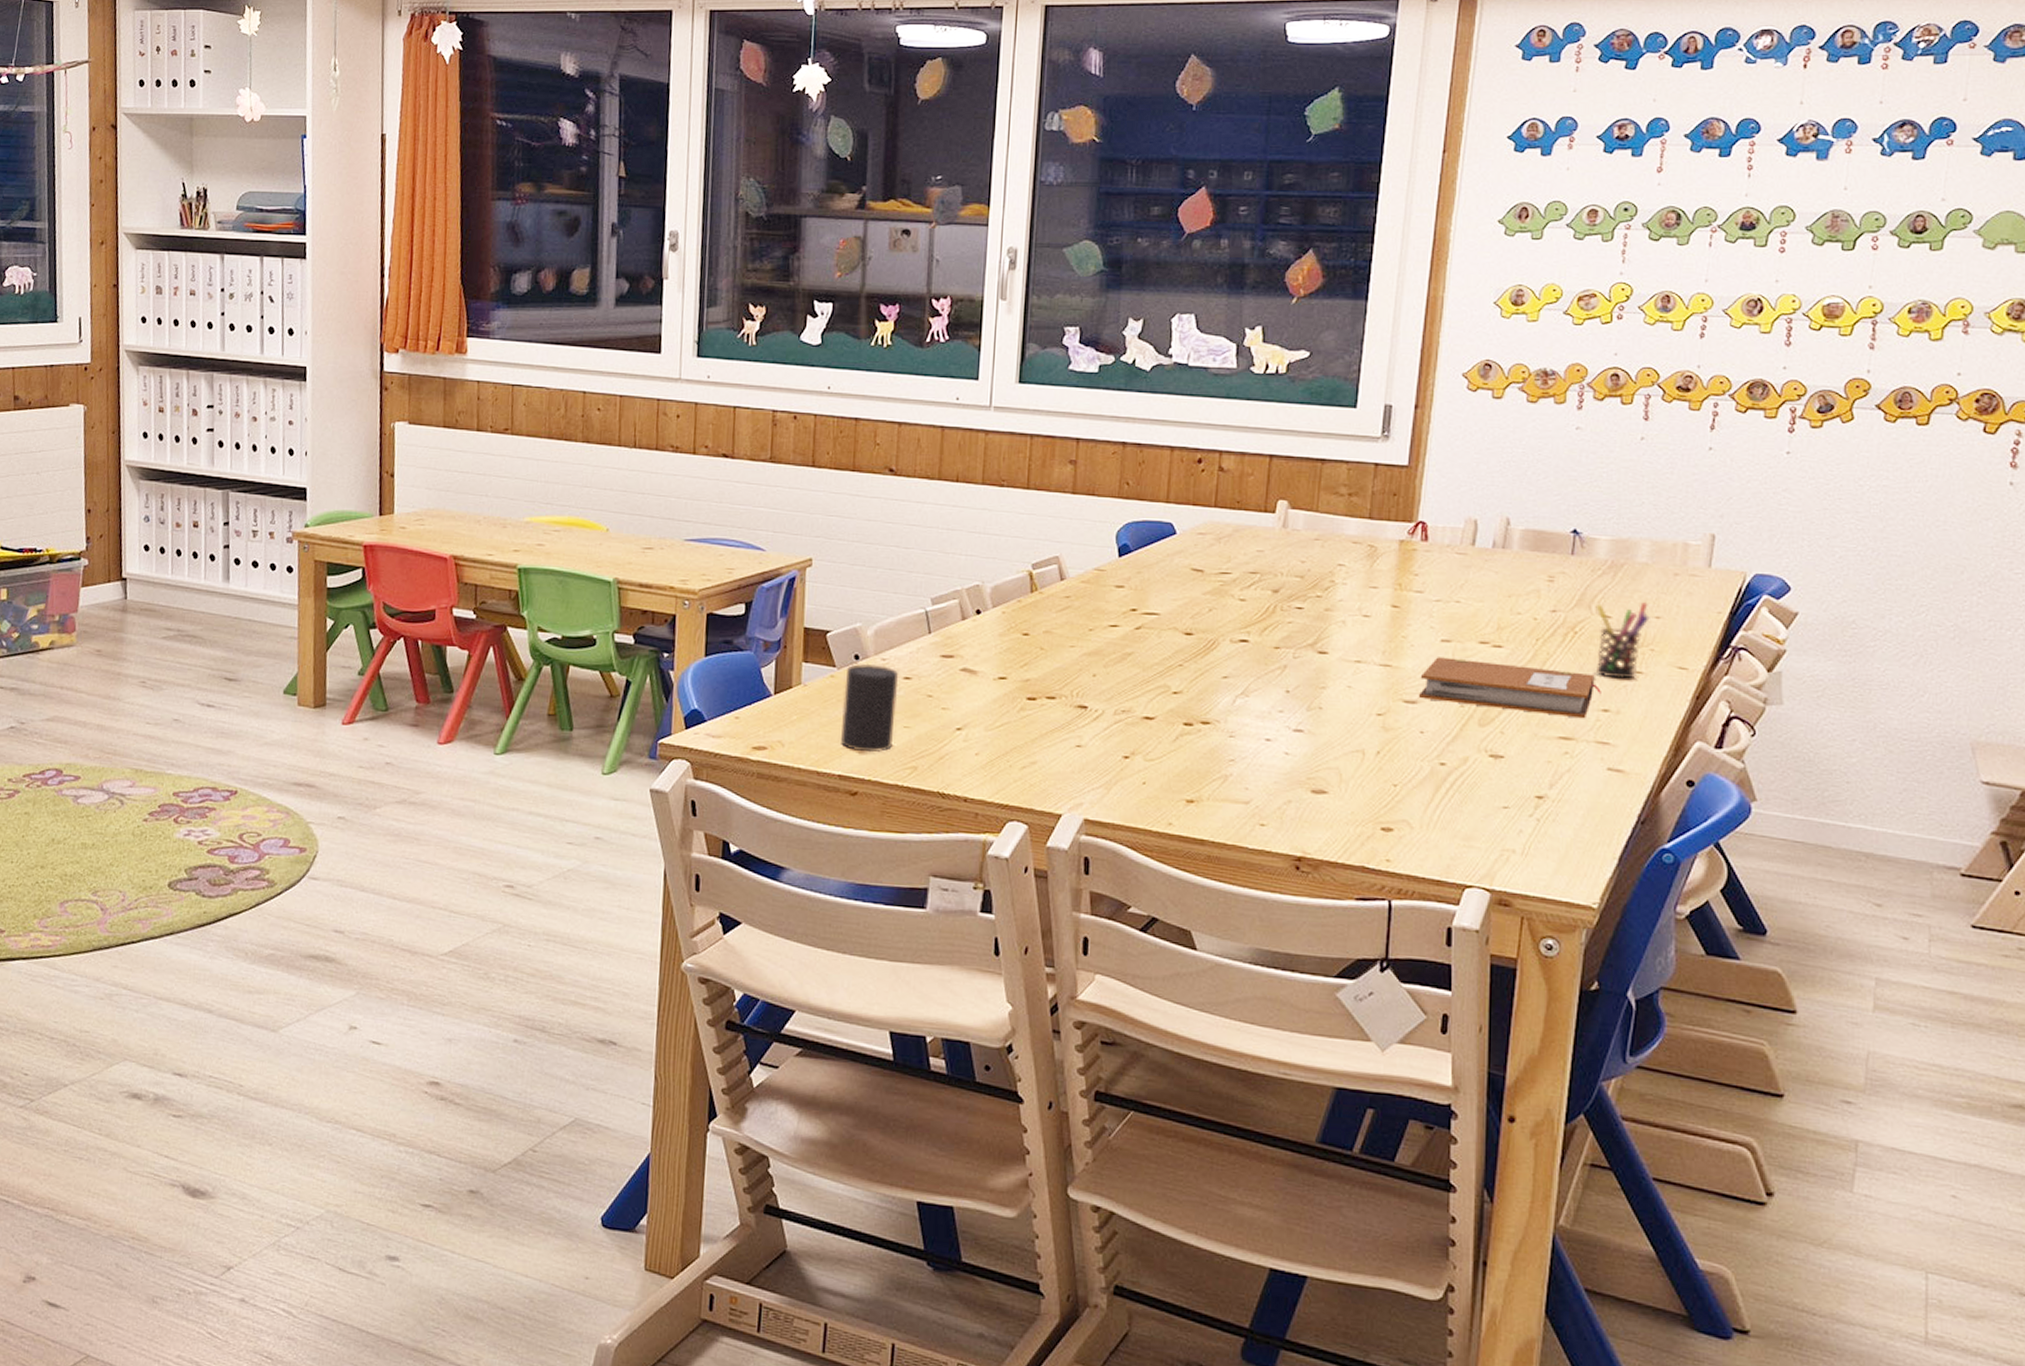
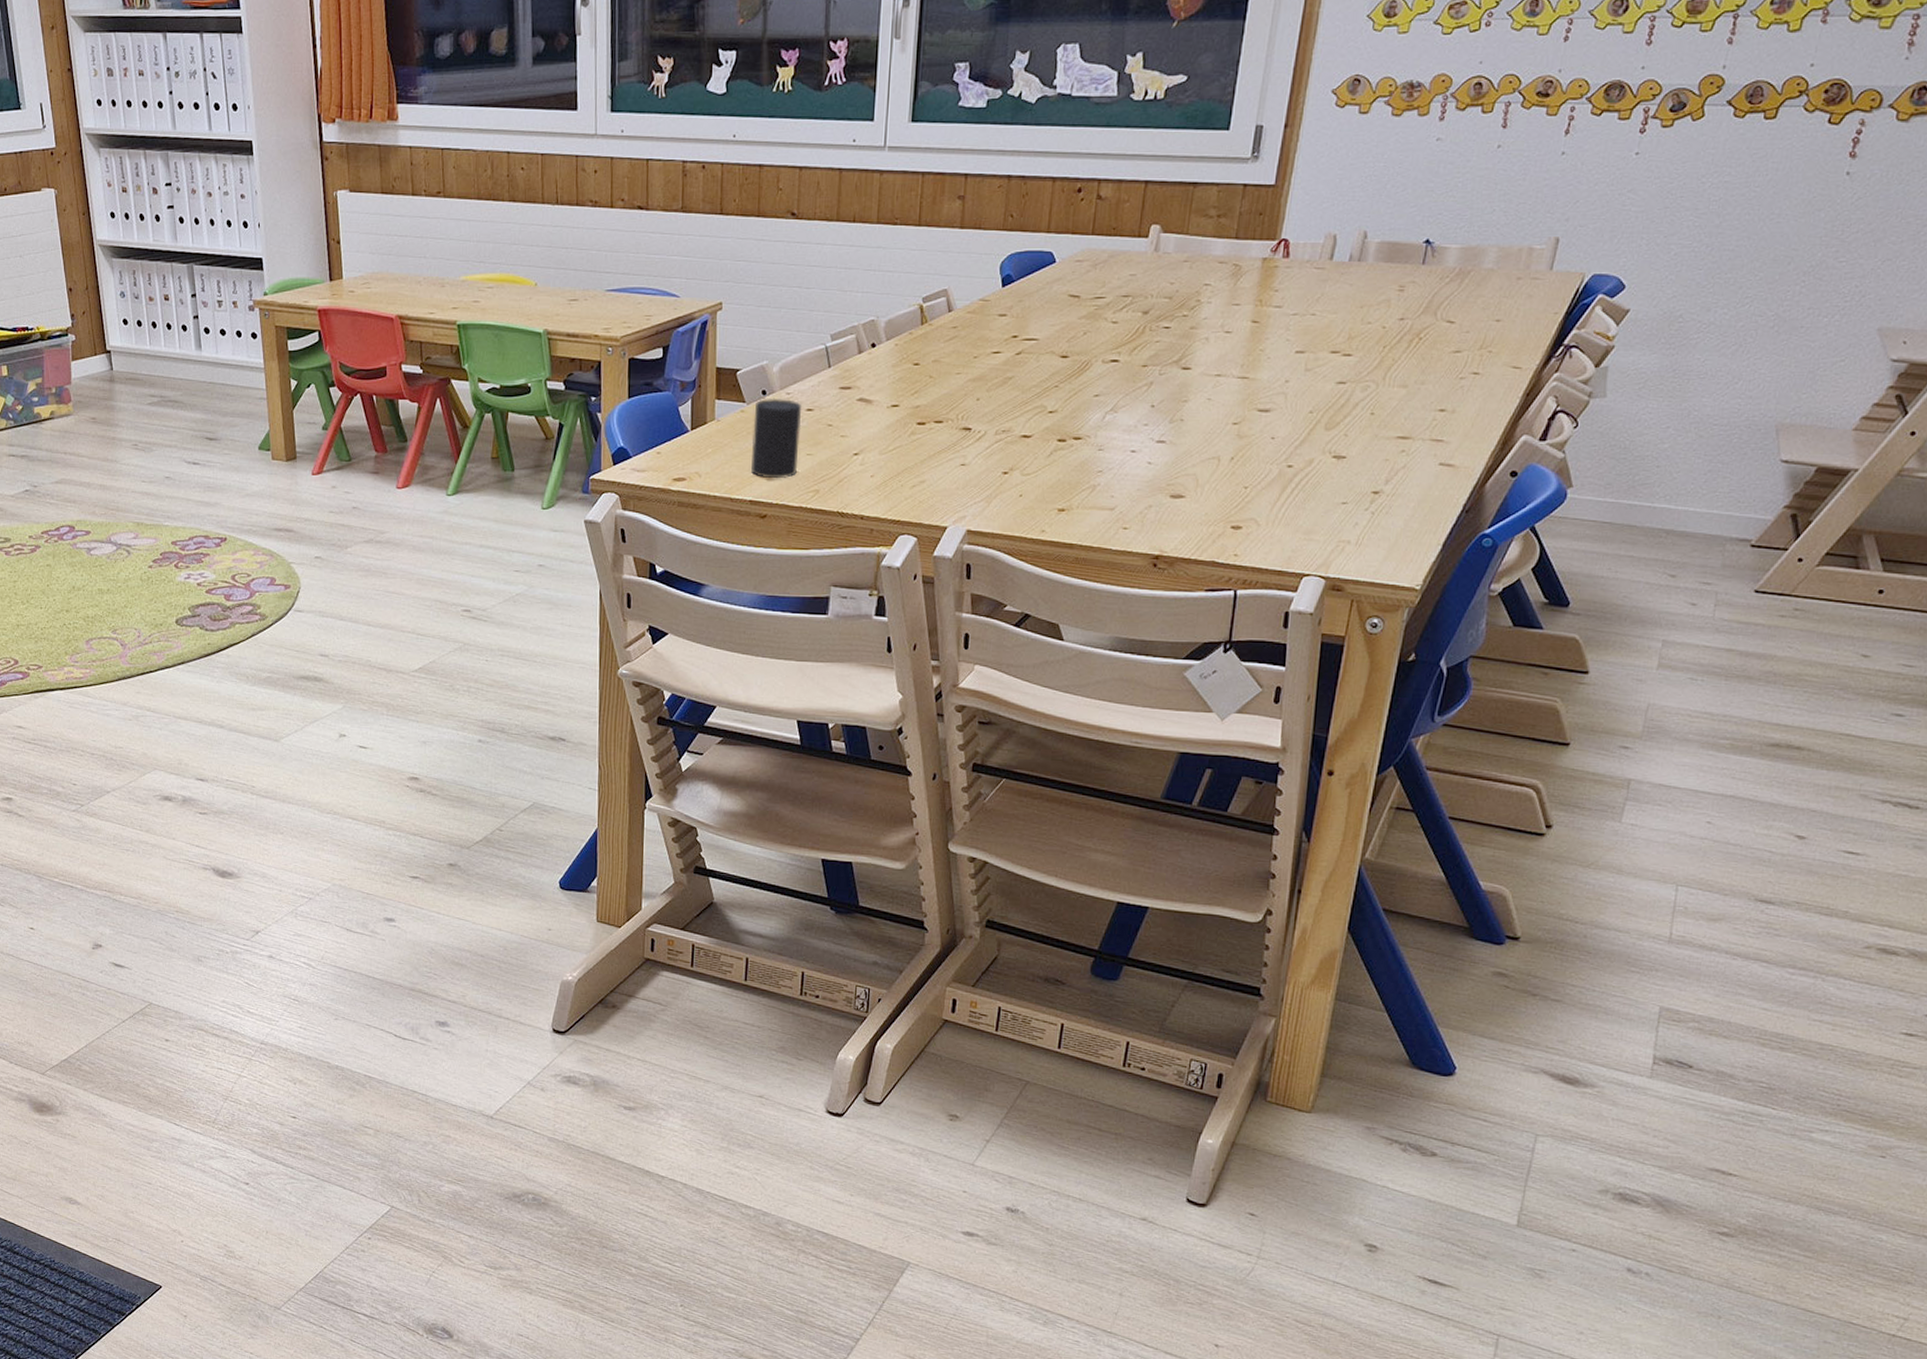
notebook: present [1418,657,1601,719] -> none [1271,367,1440,419]
pen holder: present [1595,601,1650,679] -> none [1435,305,1491,380]

